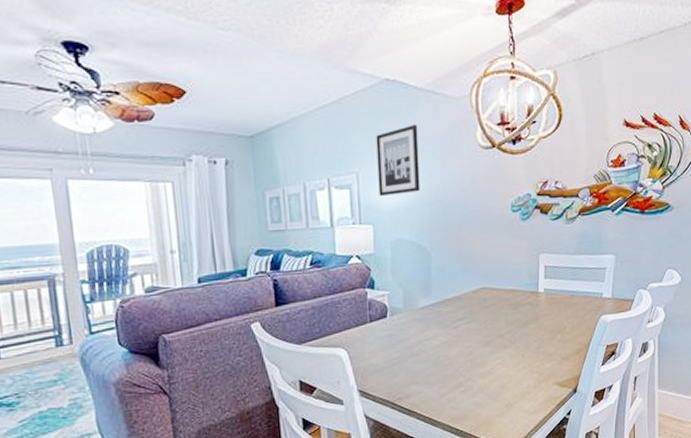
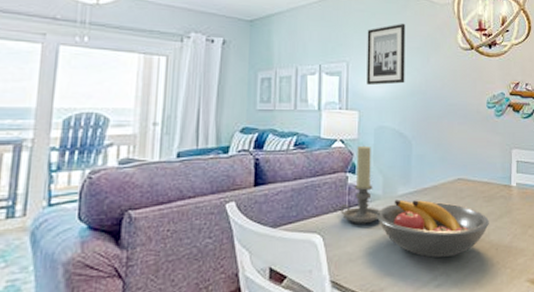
candle holder: none [362,260,402,338] -> present [340,145,380,224]
fruit bowl: none [399,311,515,366] -> present [377,199,489,258]

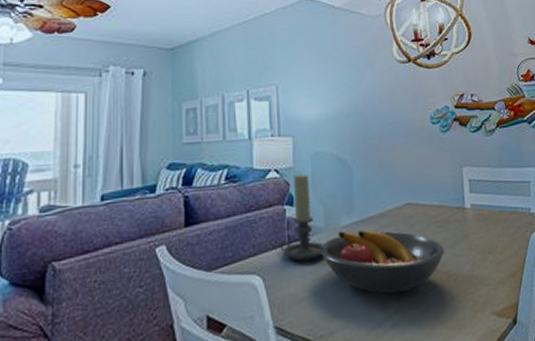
wall art: present [367,23,405,86] -> none [295,39,340,109]

